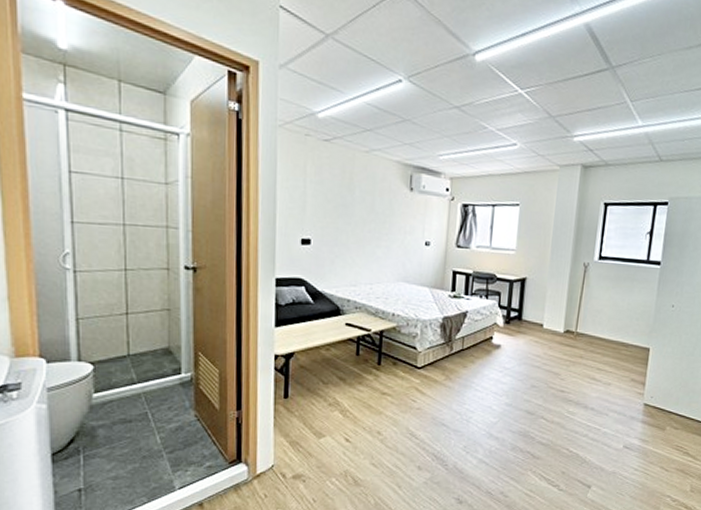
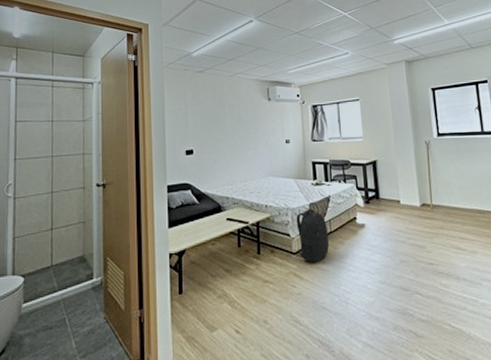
backpack: none [420,323,460,379] -> present [295,209,330,263]

